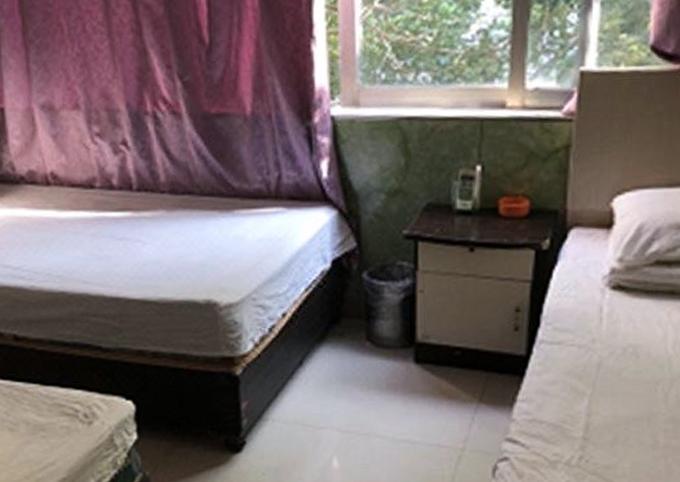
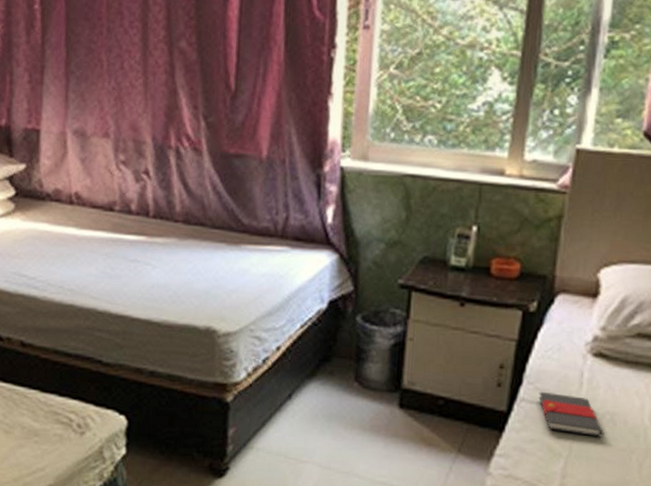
book: none [558,331,628,372] -> present [538,392,604,437]

